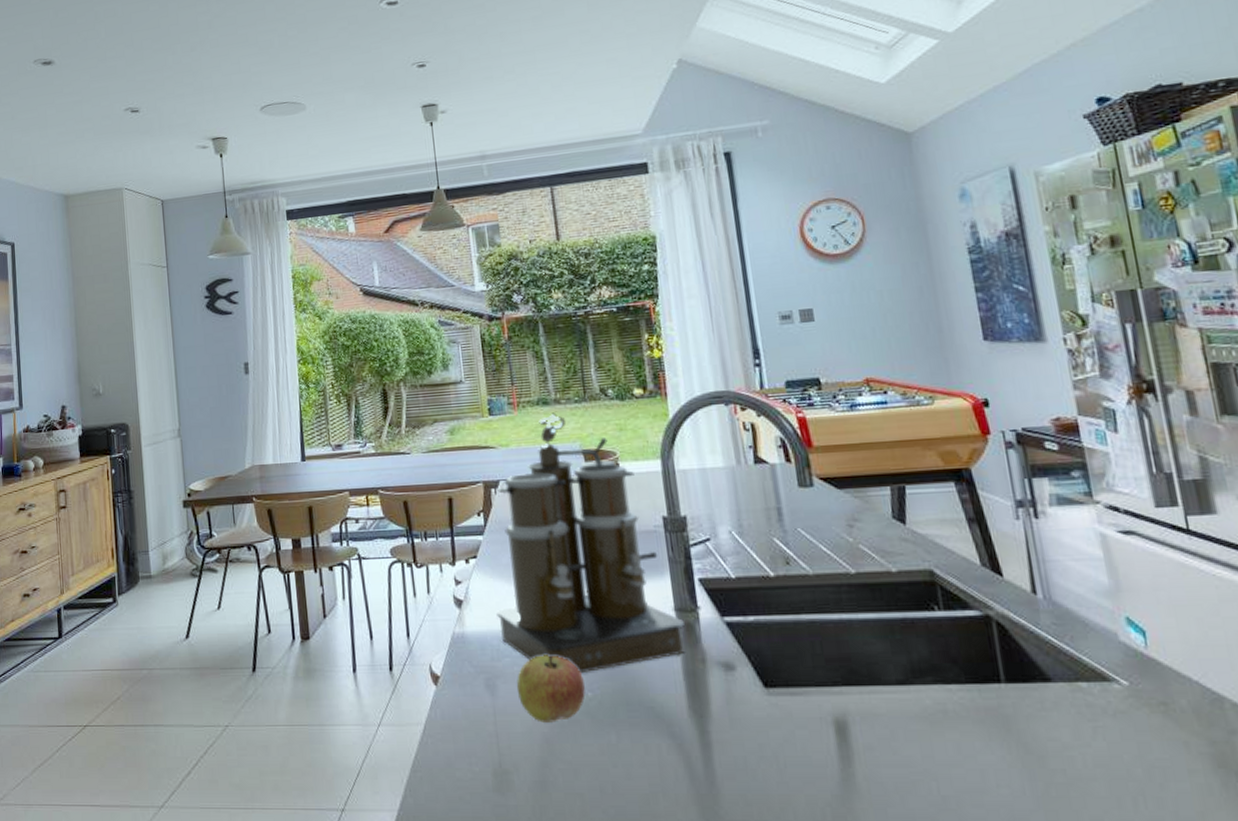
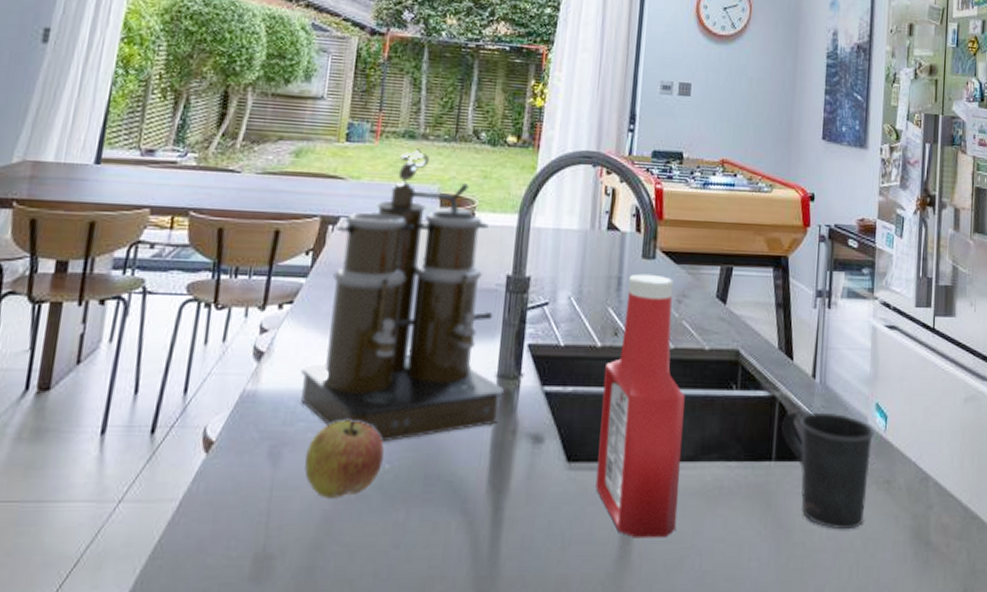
ketchup bottle: none [784,501,901,762] -> present [595,273,685,539]
mug: none [1004,628,1141,755] -> present [781,410,876,529]

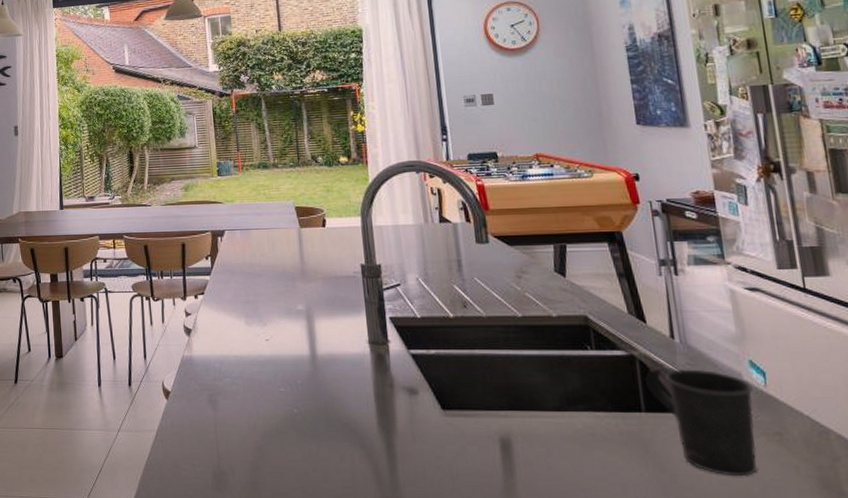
coffee maker: present [300,148,504,443] -> none [219,175,377,393]
apple: present [305,420,384,498] -> none [235,377,292,433]
ketchup bottle: present [595,273,685,539] -> none [461,256,556,475]

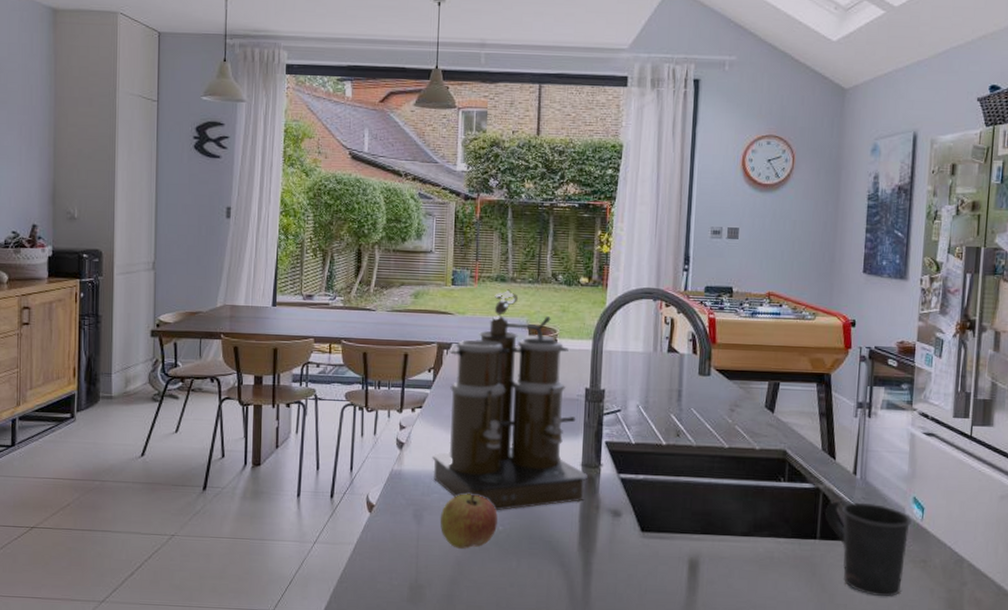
coffee maker: none [219,175,377,393] -> present [432,289,587,511]
apple: none [235,377,292,433] -> present [441,493,498,549]

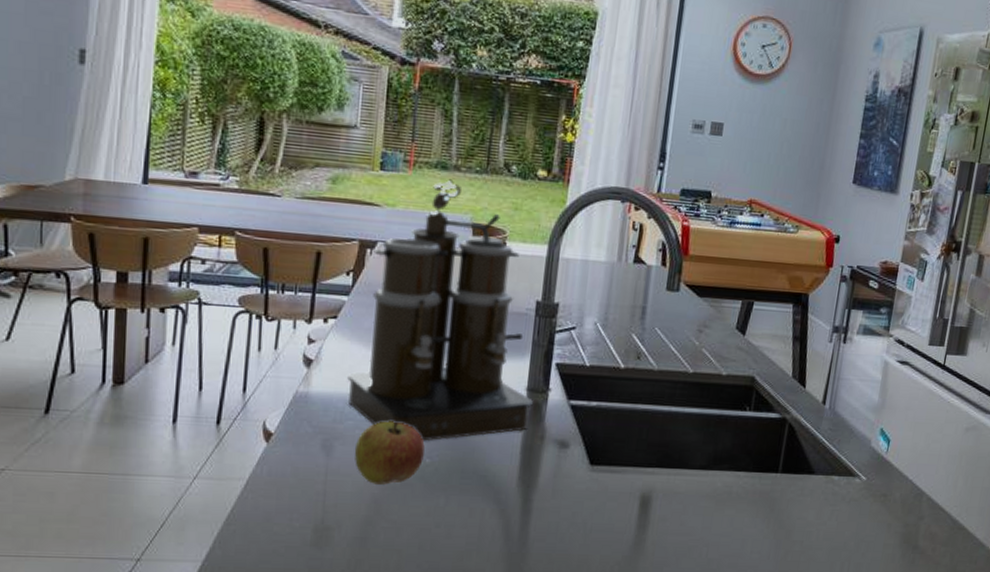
mug: present [824,500,913,596] -> none [789,431,878,532]

